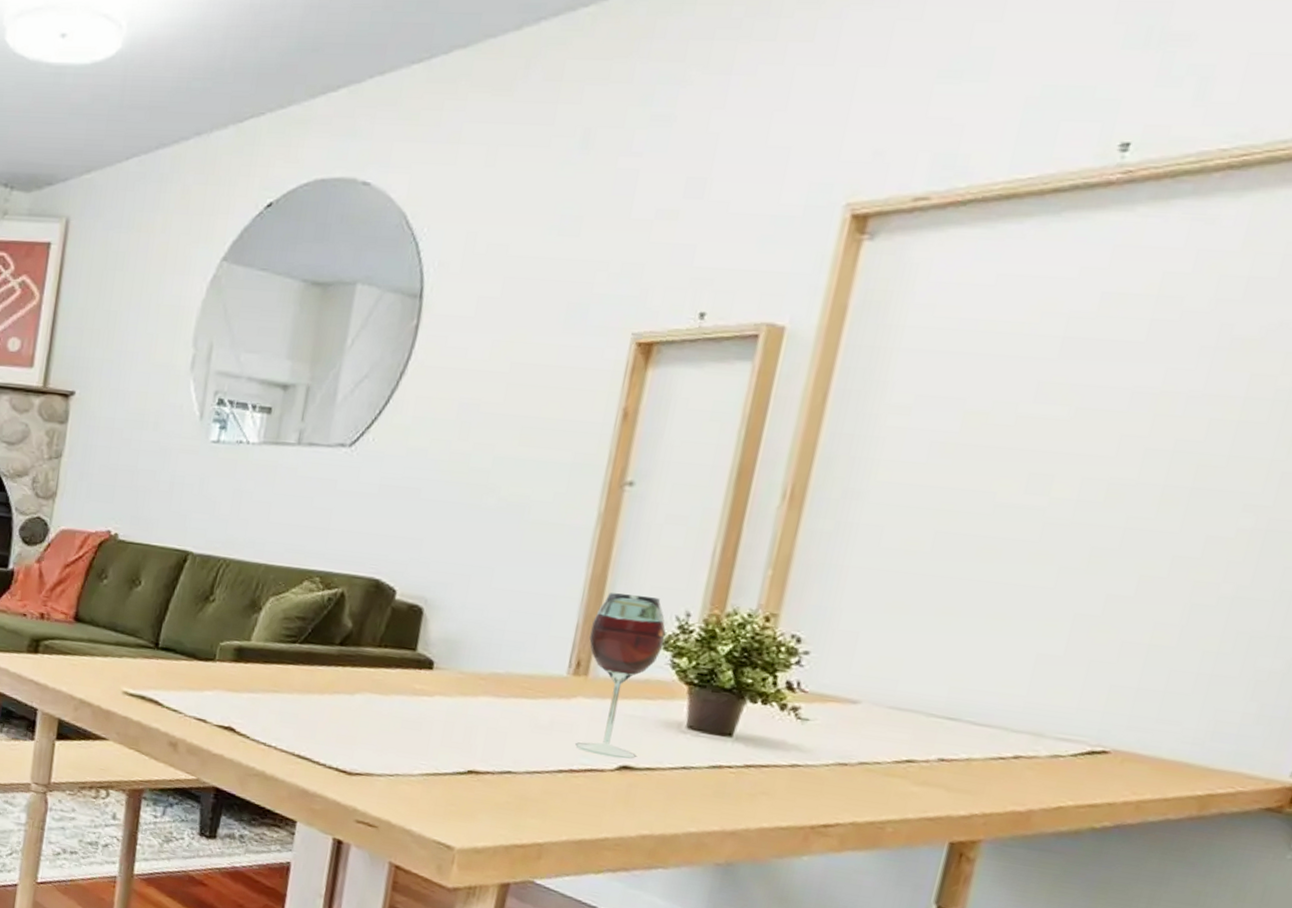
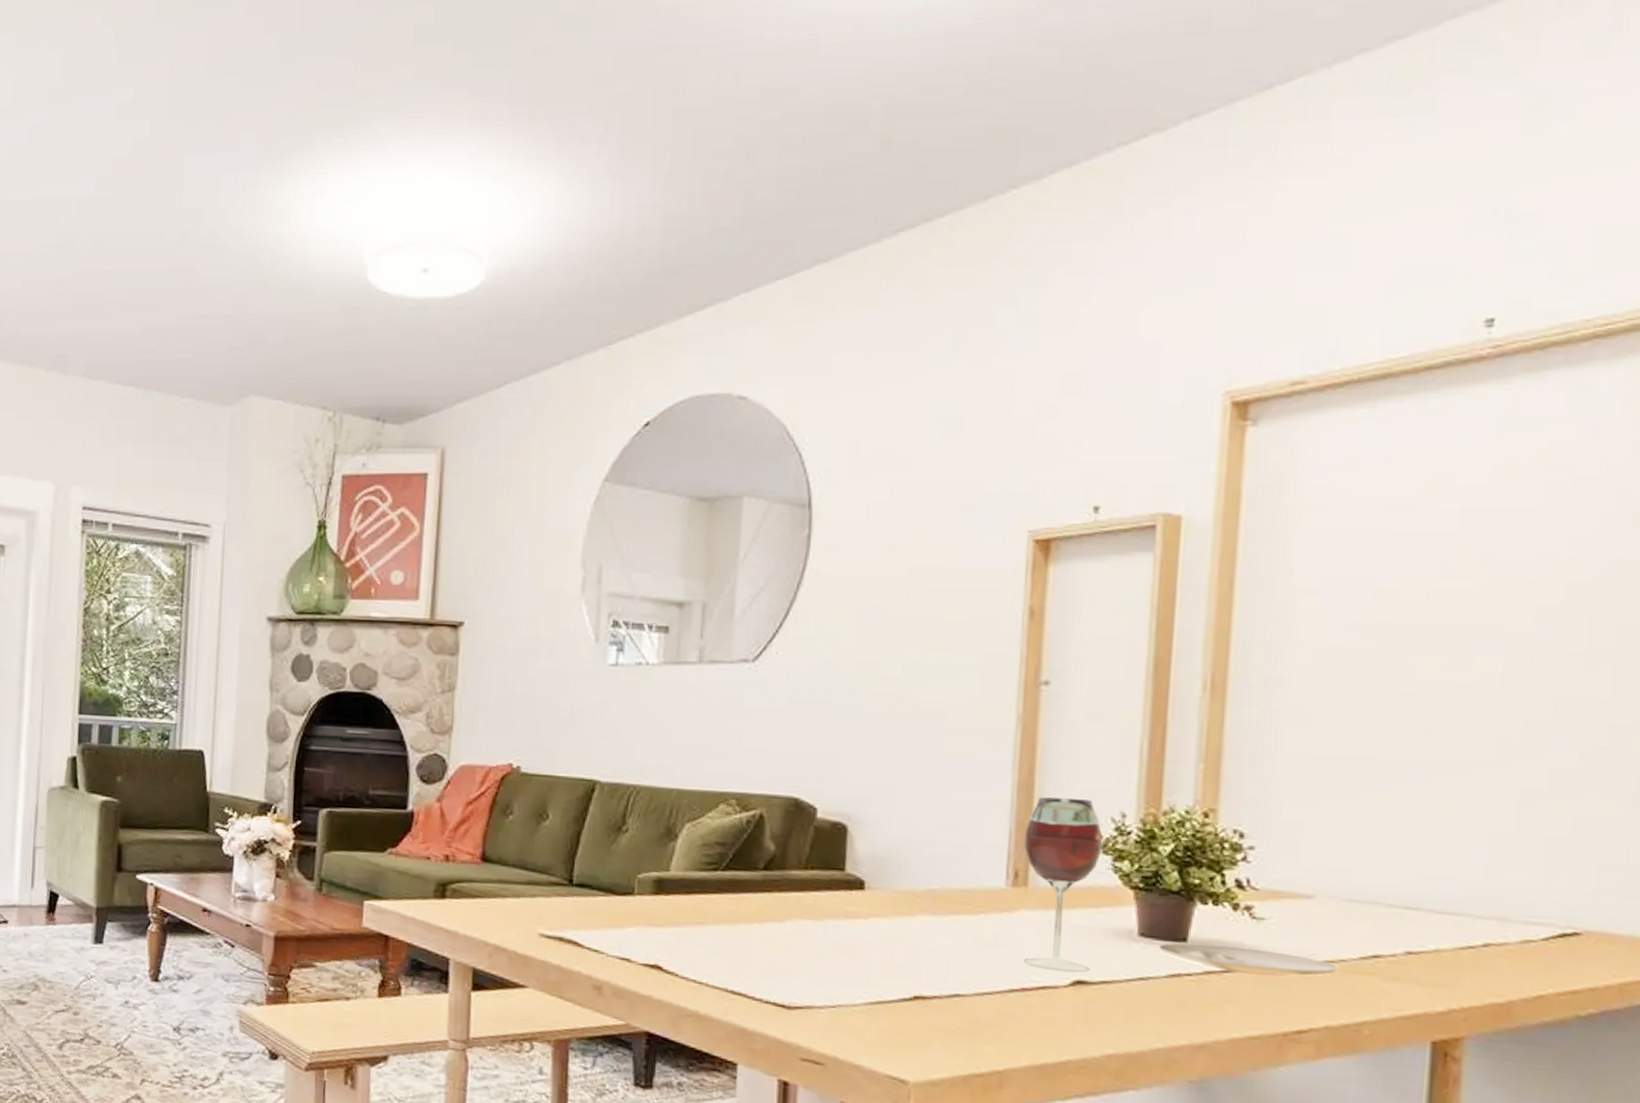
plate: none [704,736,873,775] -> present [1158,942,1339,977]

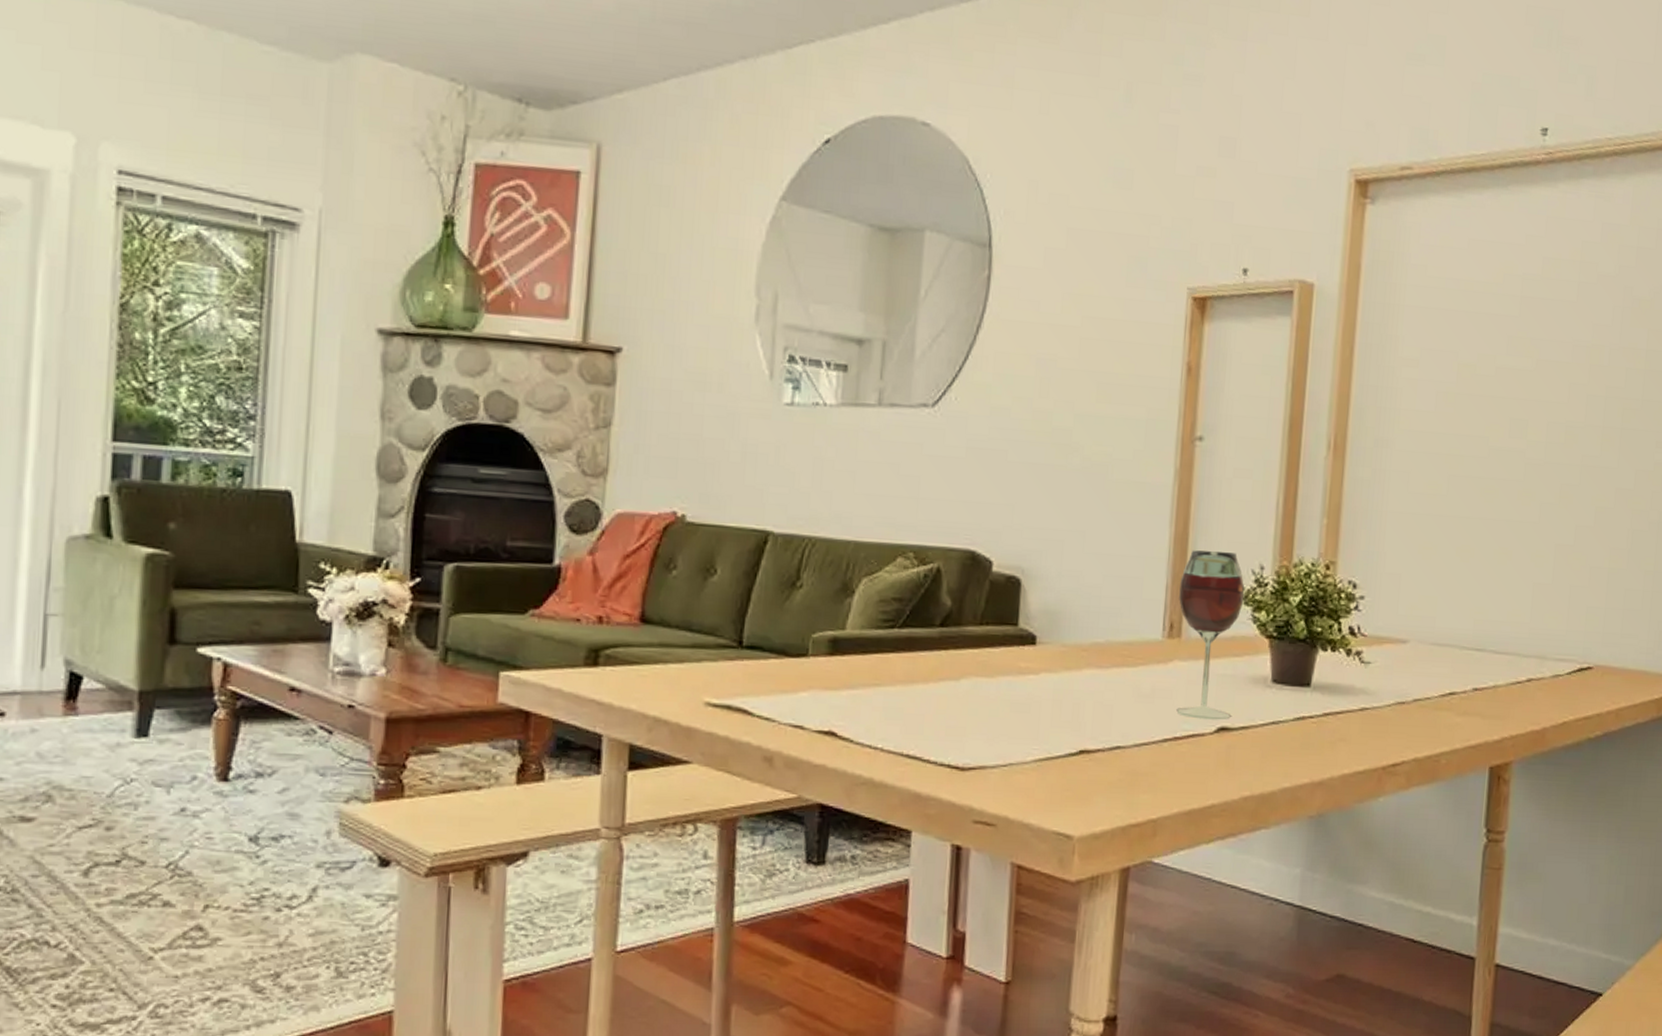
plate: present [1158,942,1339,977] -> none [1287,687,1425,716]

